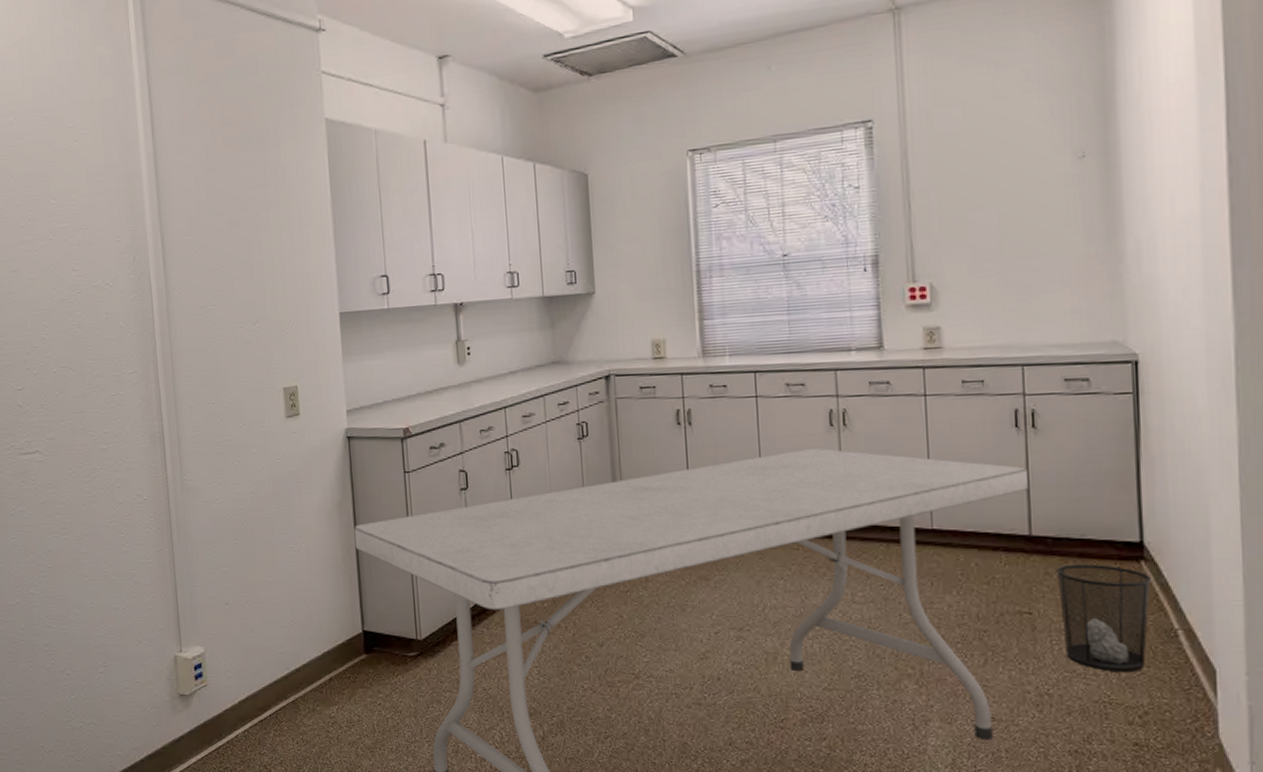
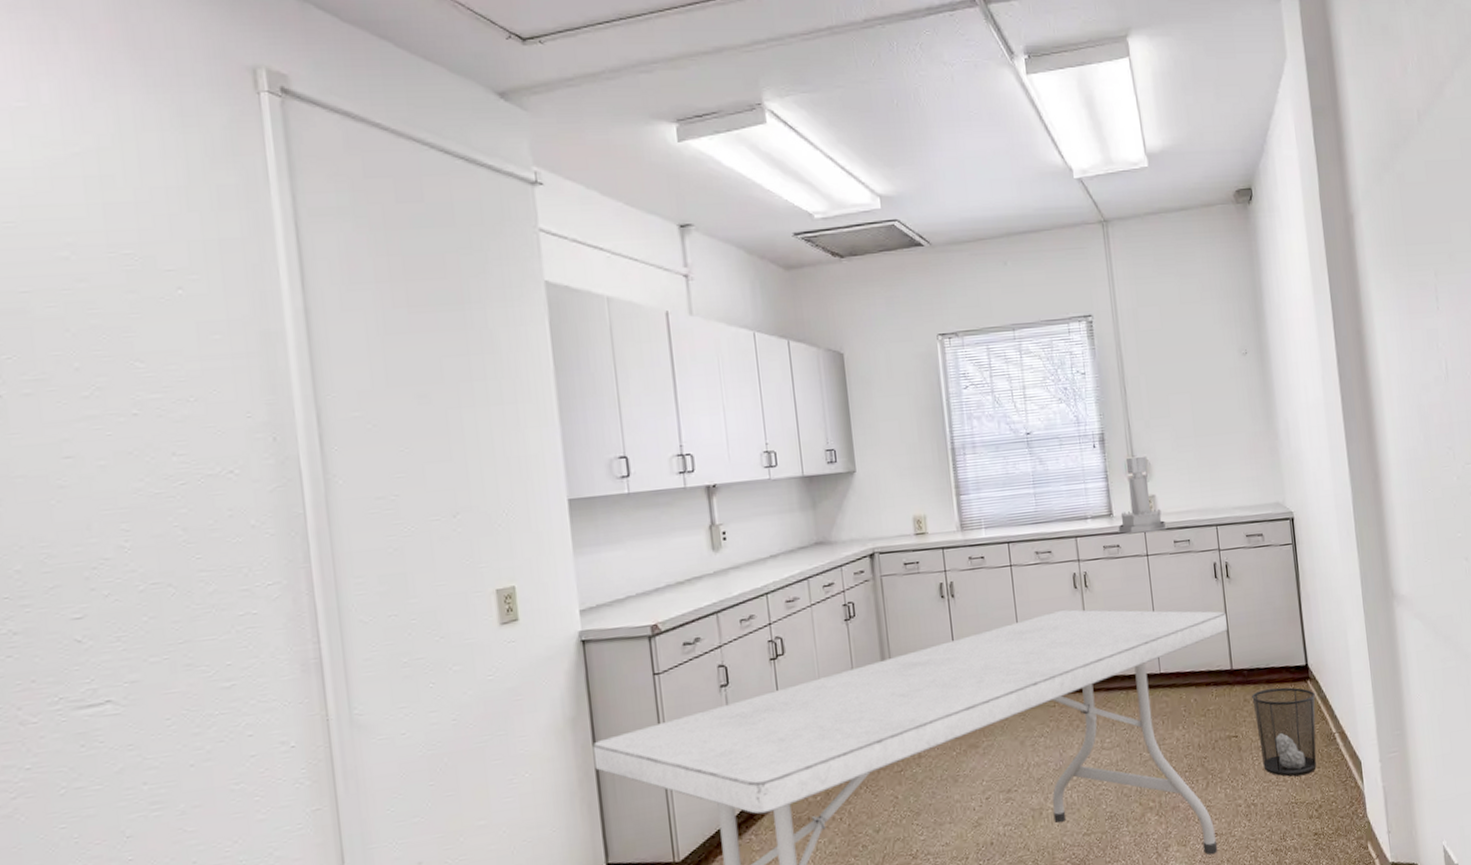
paper towel holder: none [887,281,955,370] -> present [1117,456,1168,535]

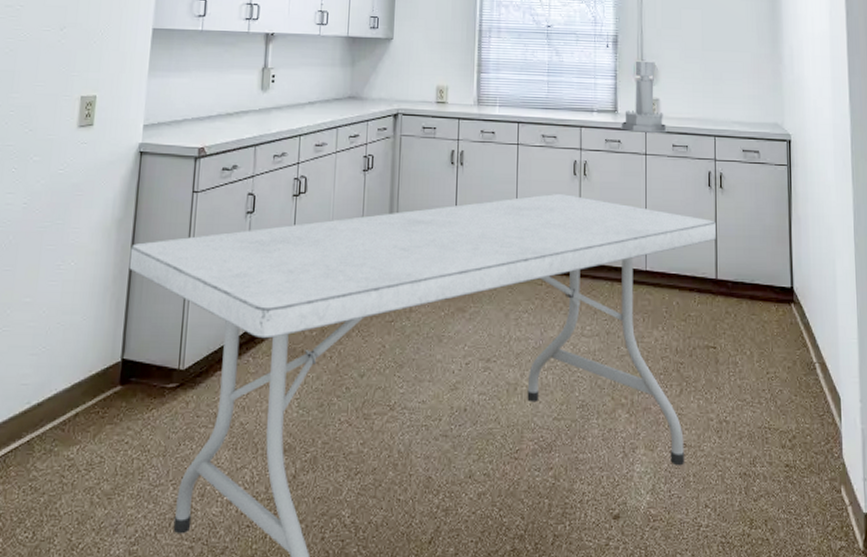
waste bin: present [1252,687,1317,777] -> none [734,306,798,400]

